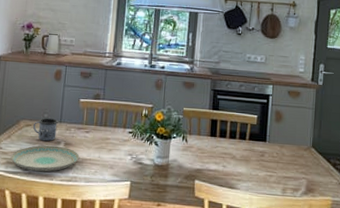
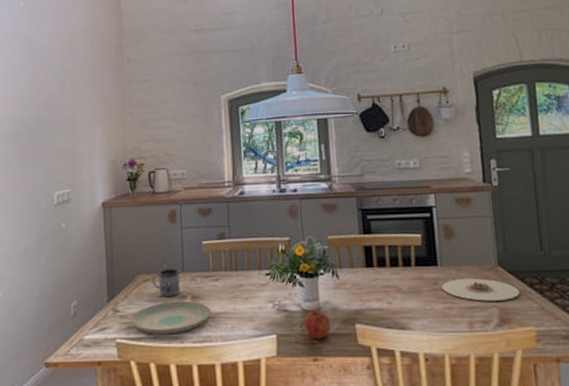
fruit: none [154,165,176,189] -> present [304,309,331,339]
plate: none [266,154,325,175] -> present [441,278,520,301]

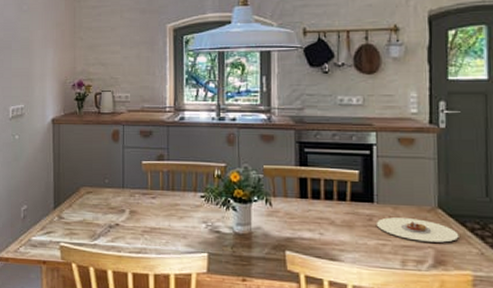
plate: present [131,301,212,335] -> none [74,213,148,243]
mug: present [152,268,181,297] -> none [95,184,121,210]
fruit: present [304,309,331,339] -> none [235,233,261,262]

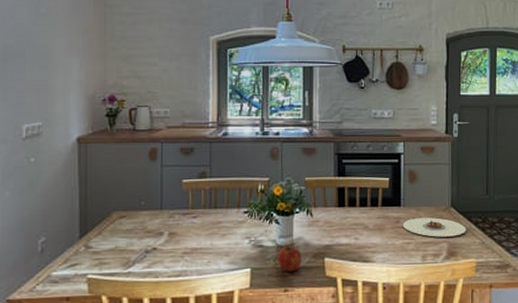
fruit: none [235,233,261,262] -> present [278,245,302,272]

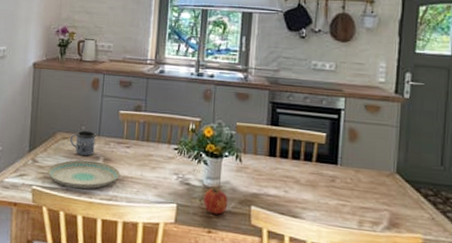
plate: none [104,237,189,270] -> present [47,160,121,189]
mug: none [129,206,159,234] -> present [70,130,97,157]
plate: present [402,217,466,237] -> none [338,179,413,207]

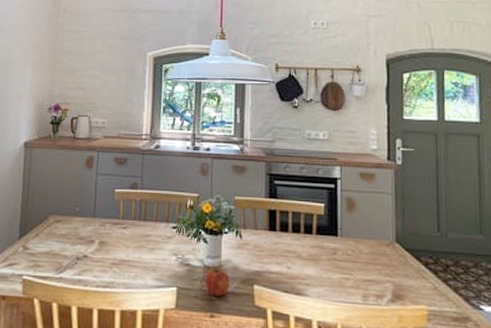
plate: present [47,160,121,189] -> none [39,244,117,277]
mug: present [70,130,97,157] -> none [64,212,92,240]

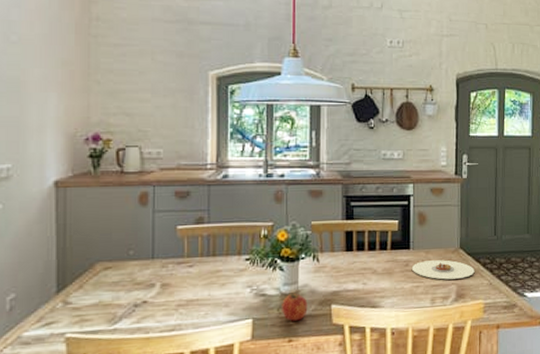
plate: none [339,251,415,277] -> present [411,260,475,280]

